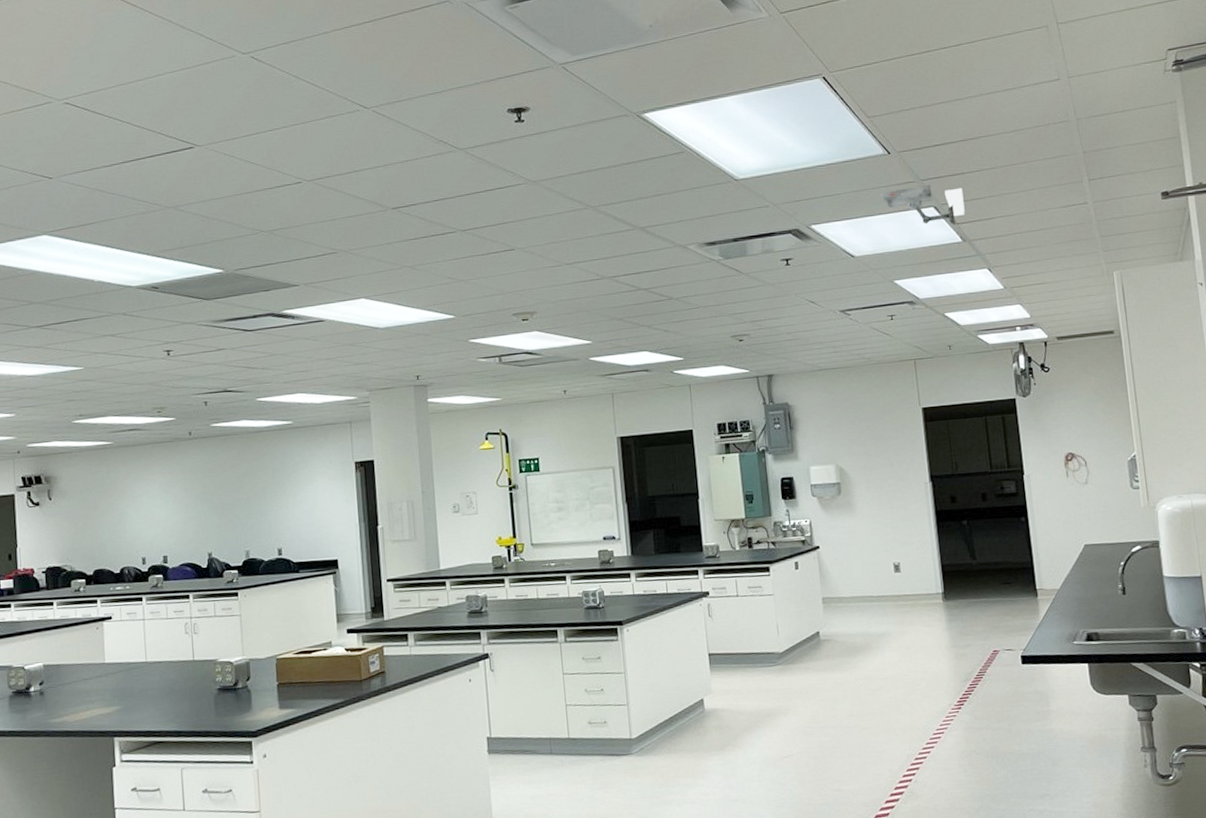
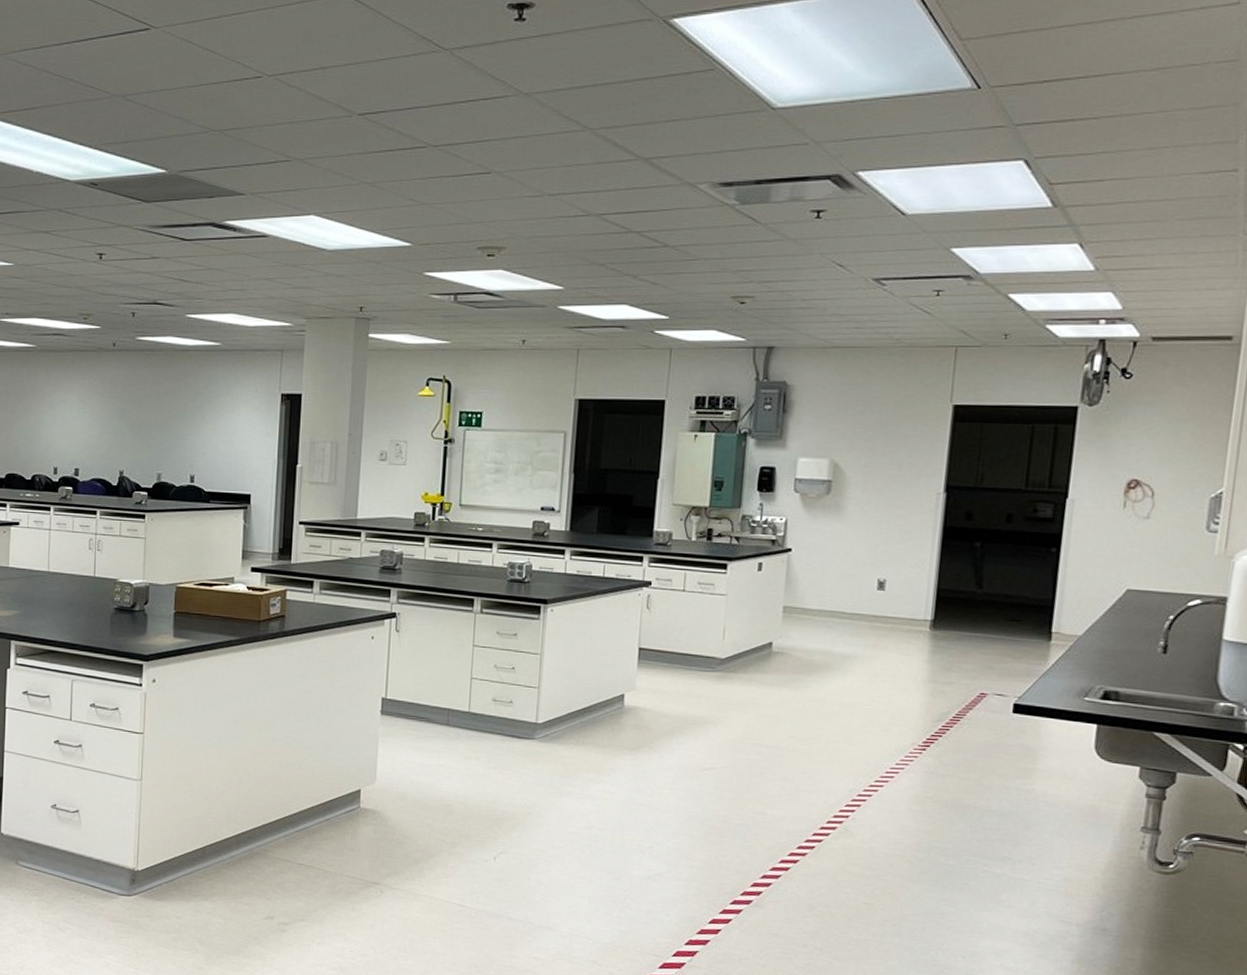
security camera: present [880,184,965,226] -> none [955,130,1068,186]

